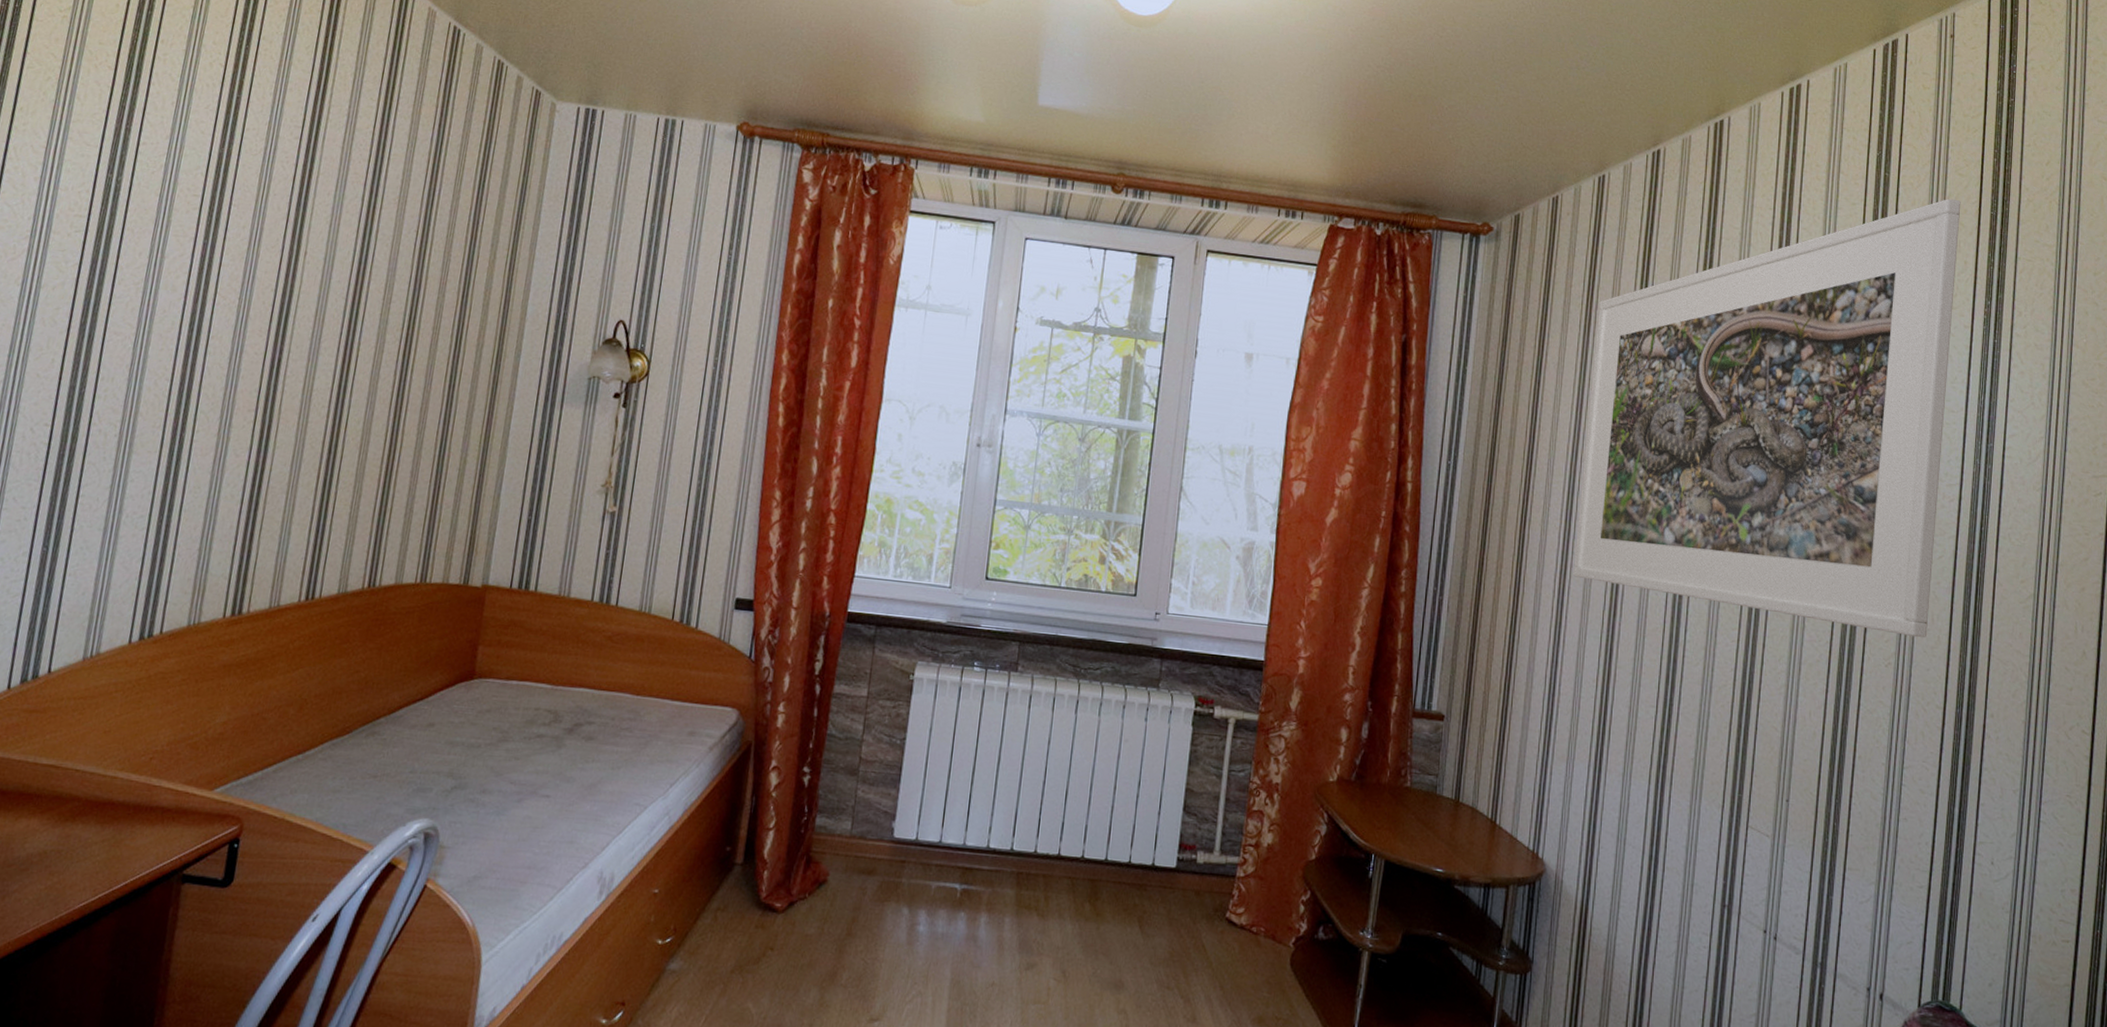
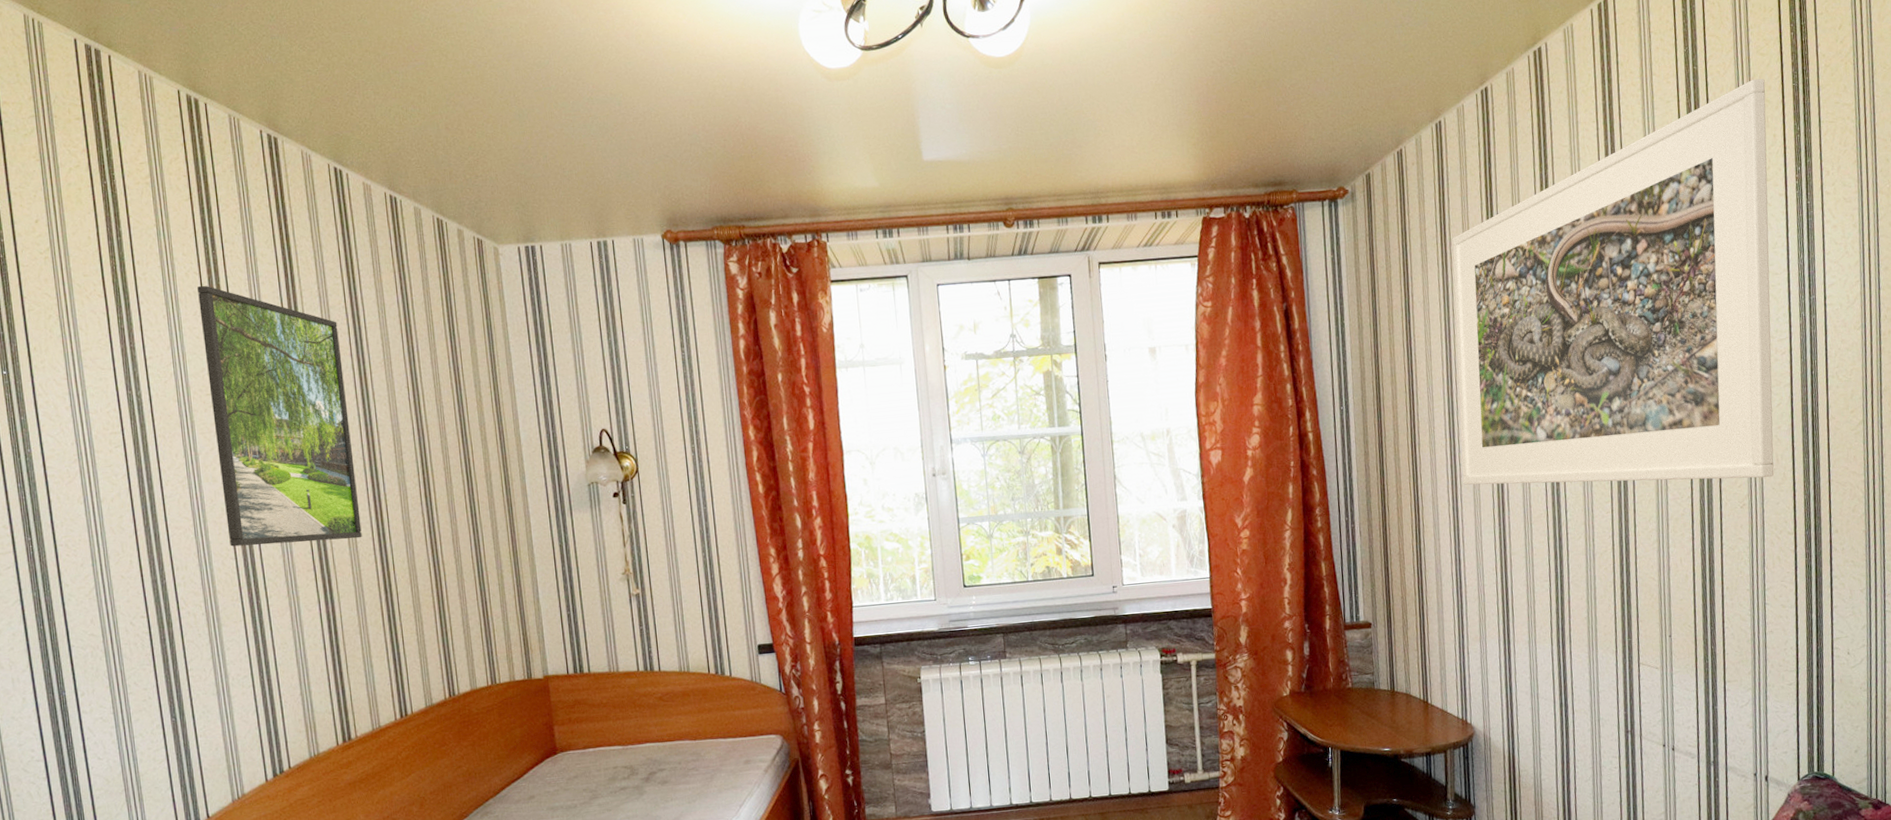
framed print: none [169,78,360,386] -> present [197,285,362,547]

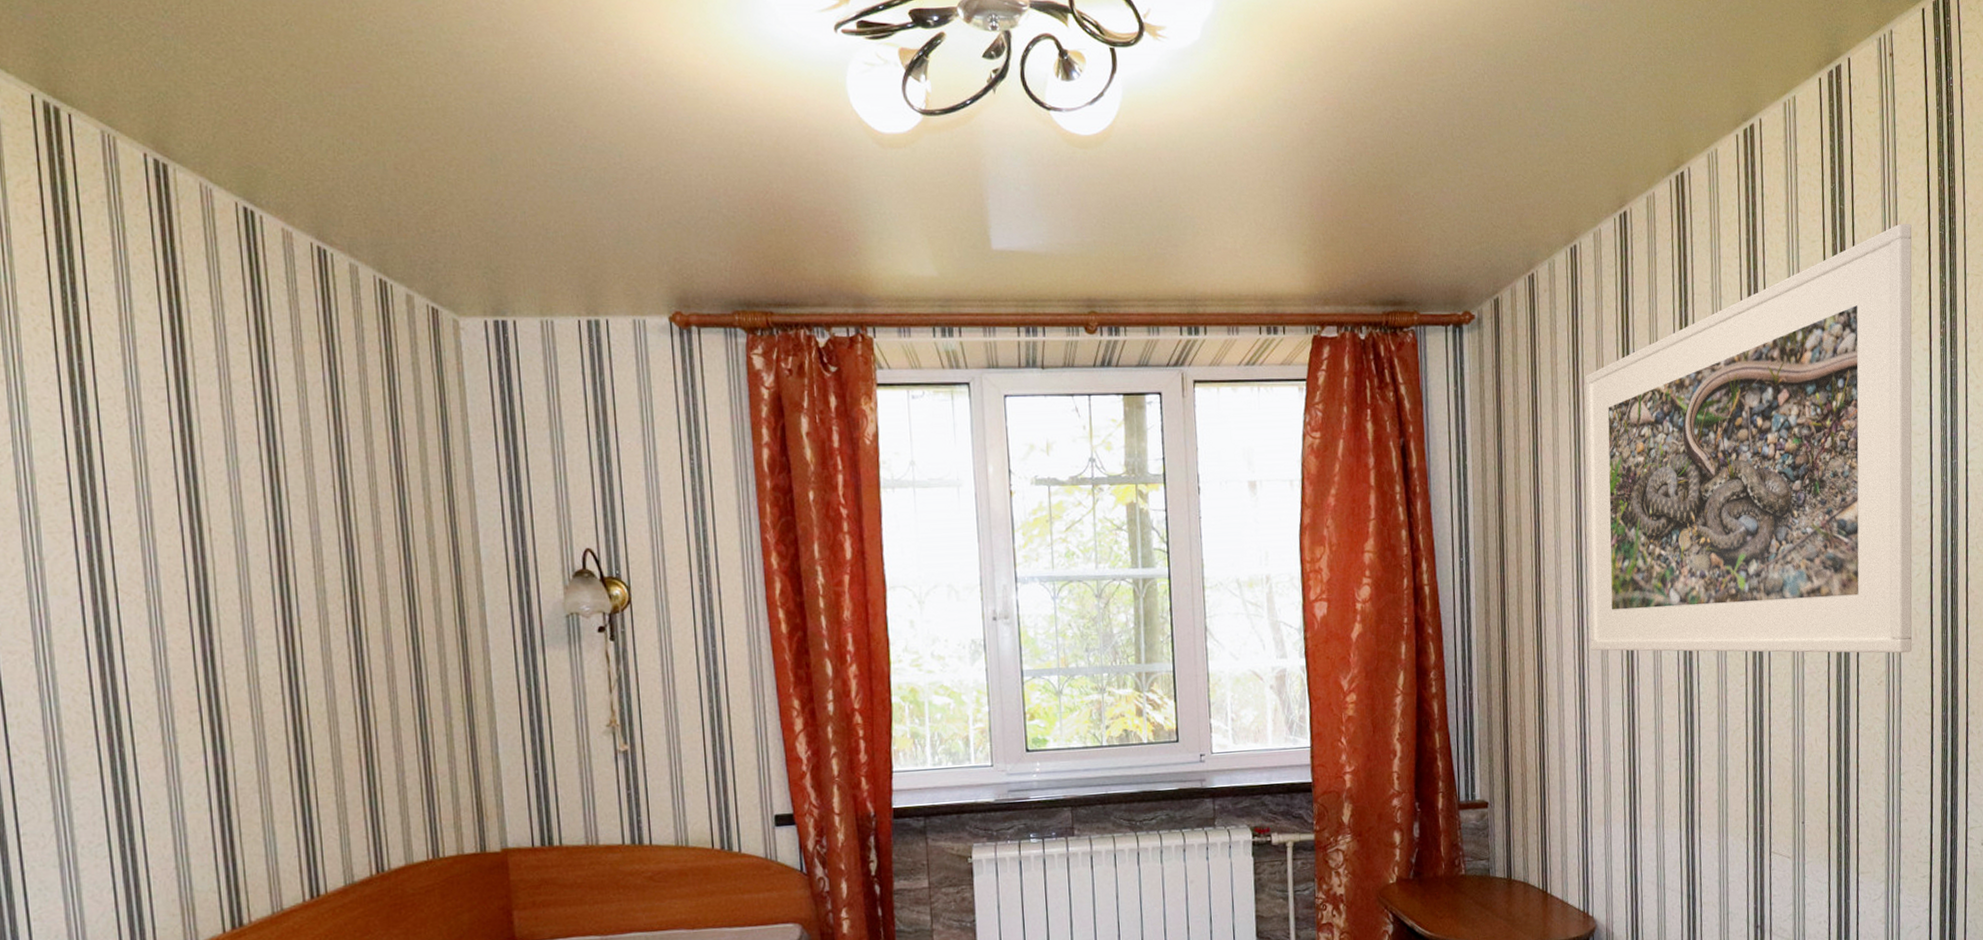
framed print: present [197,285,362,547] -> none [50,344,266,679]

